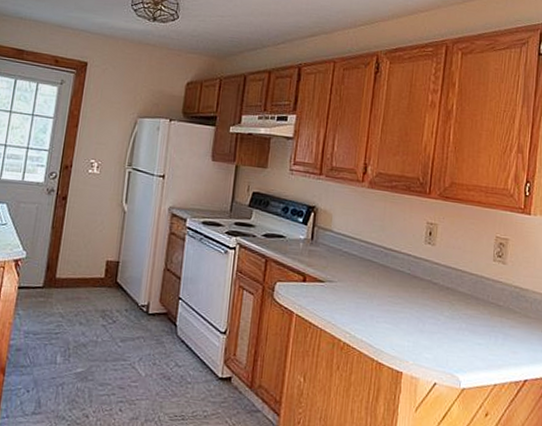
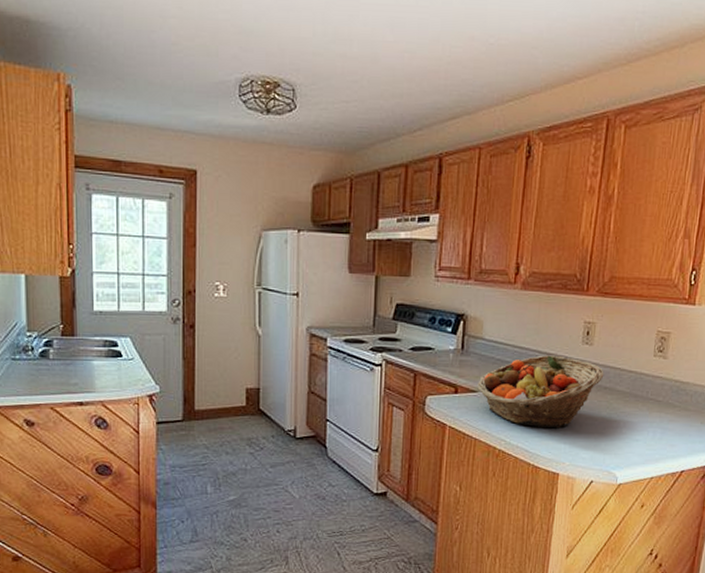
fruit basket: none [325,251,446,326] -> present [477,355,604,429]

